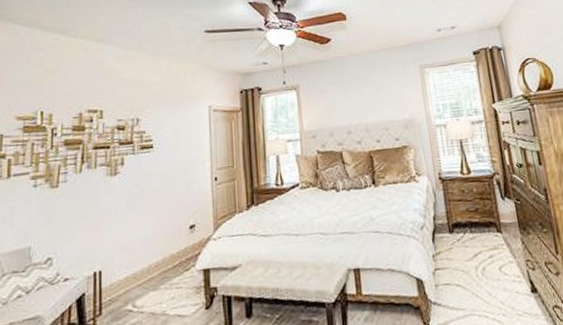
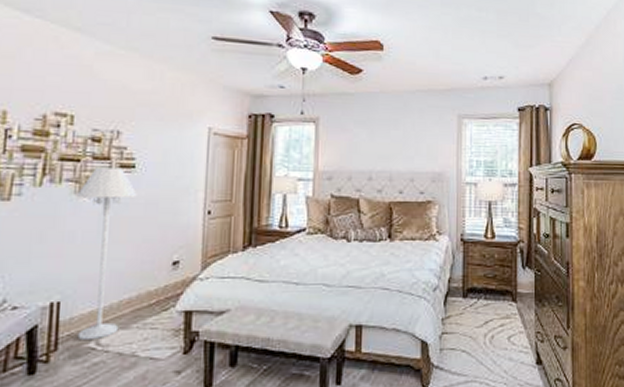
floor lamp: none [108,149,156,304] -> present [76,167,137,341]

